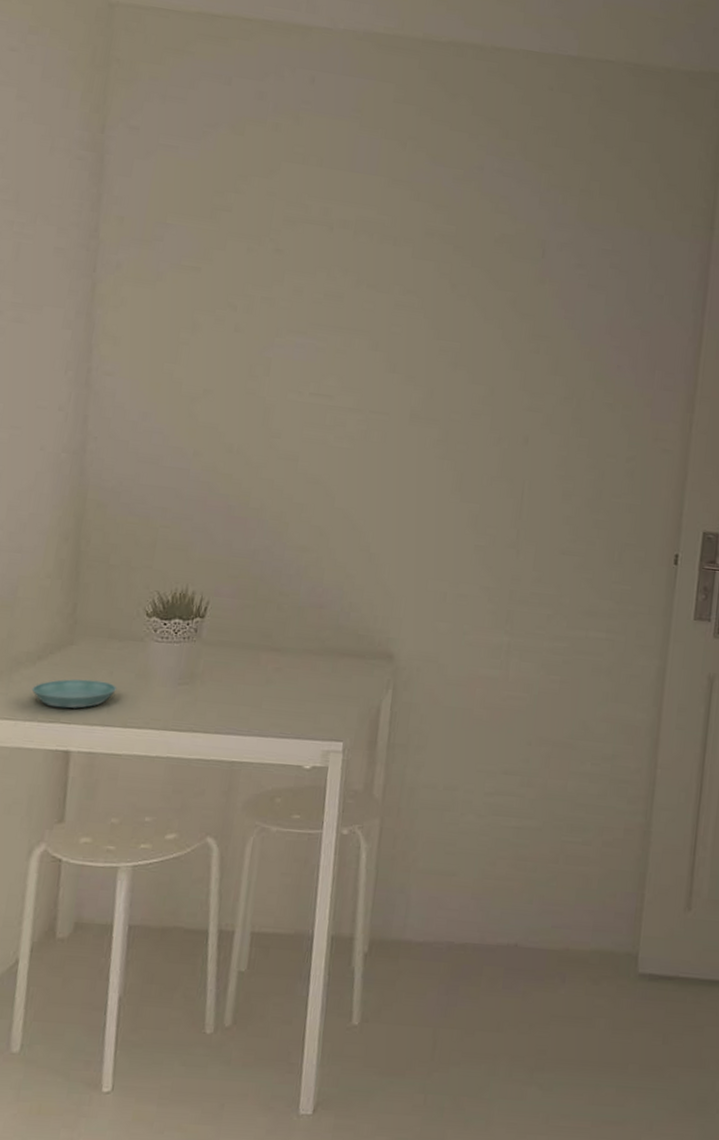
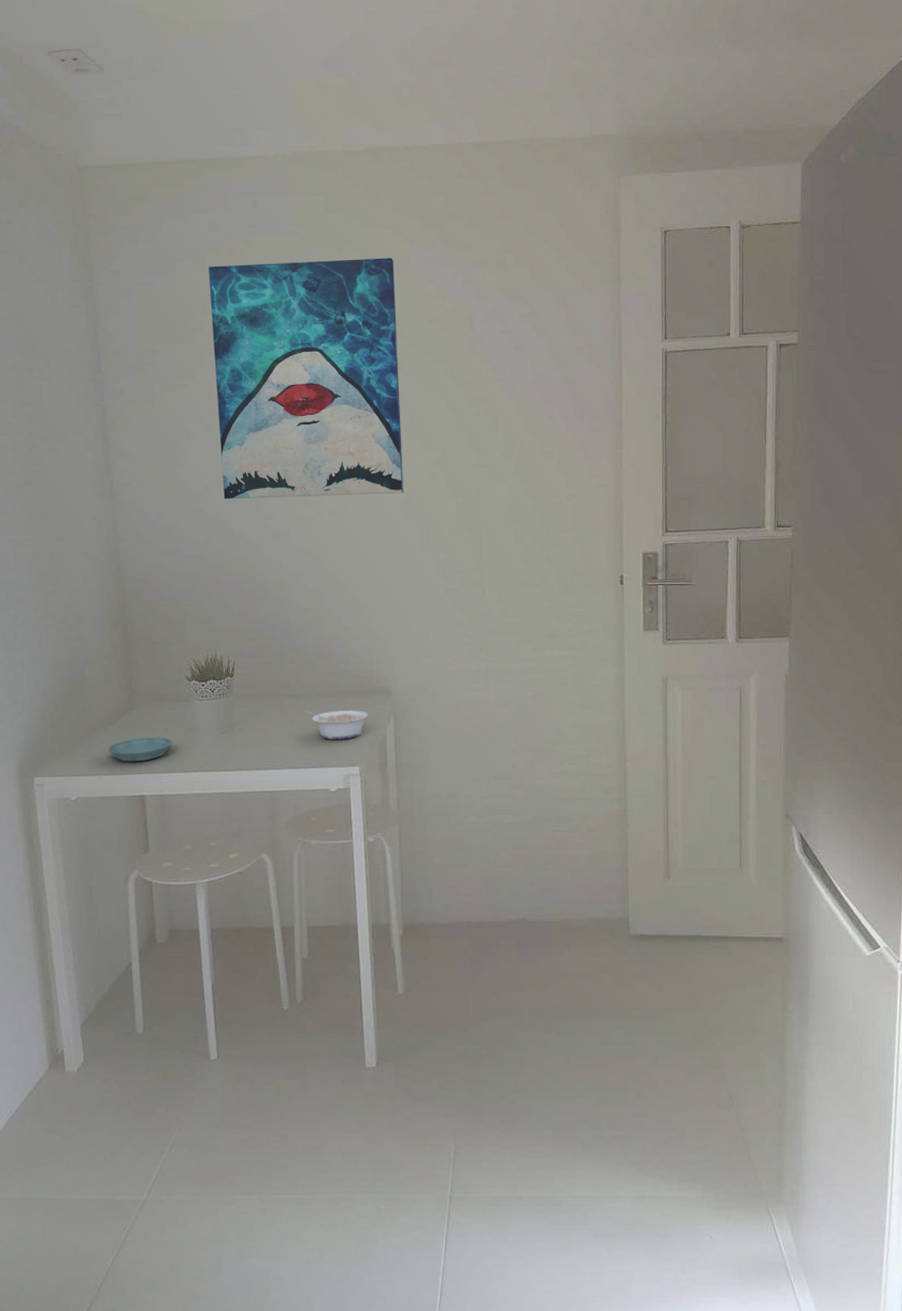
wall art: none [225,139,464,429] -> present [208,258,403,499]
legume: none [285,668,363,708] -> present [304,710,369,740]

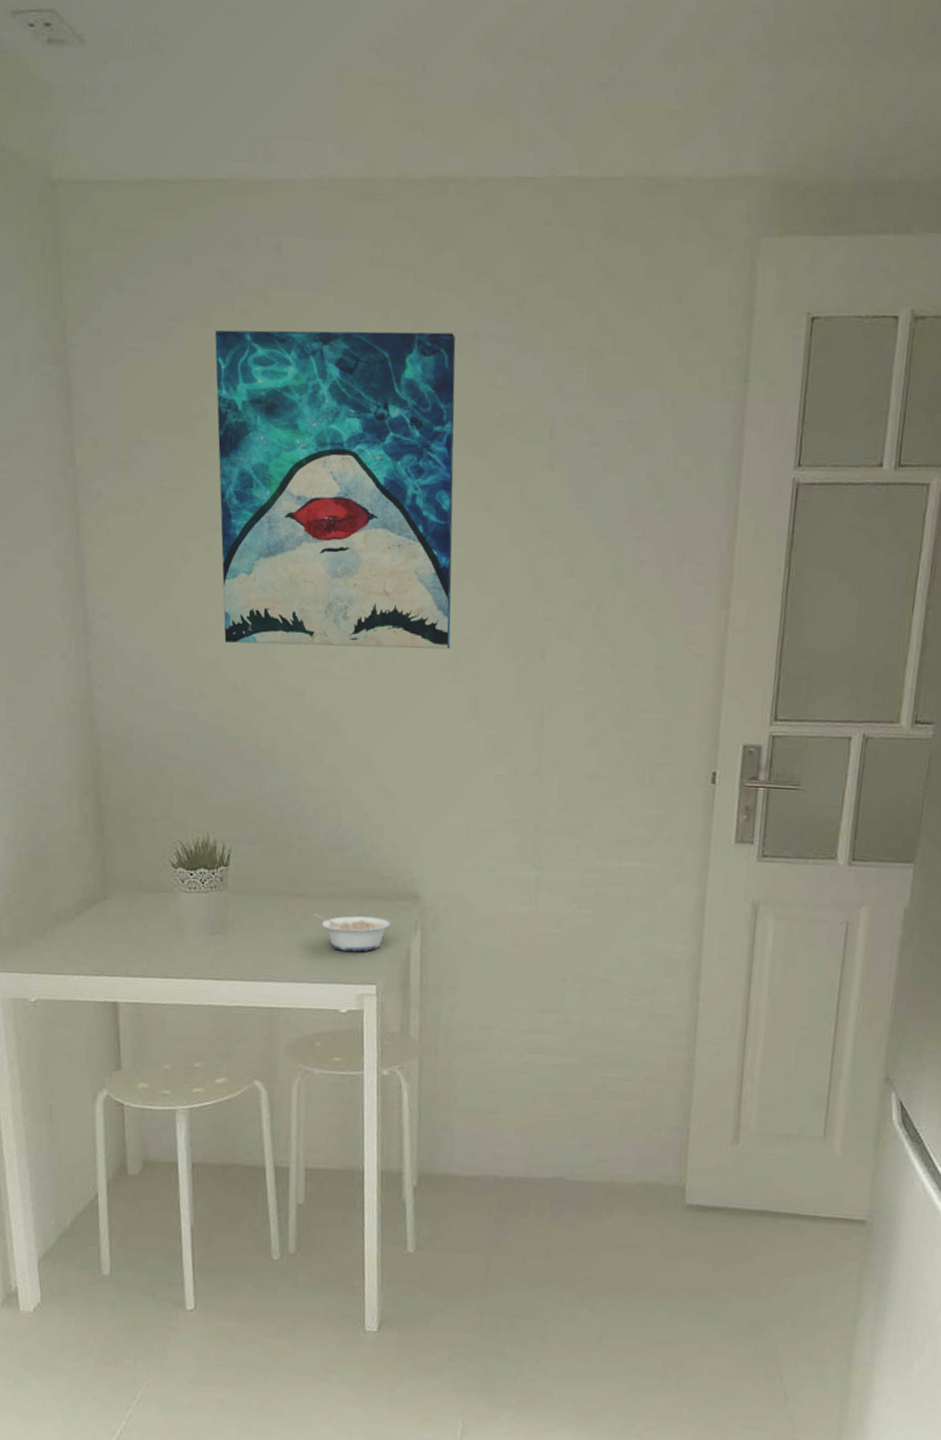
saucer: present [108,737,173,762] -> none [75,932,153,962]

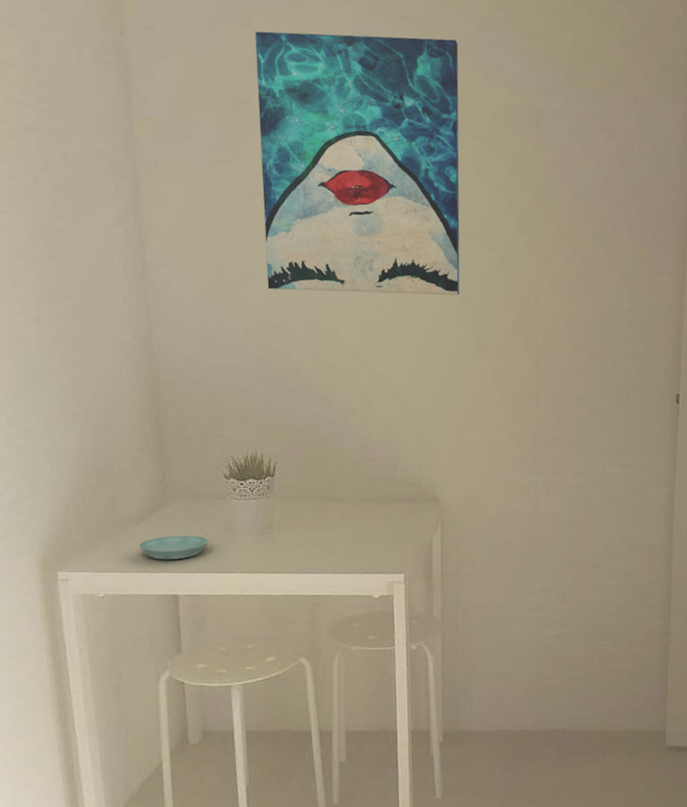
saucer: none [75,932,153,962] -> present [138,535,208,560]
legume: present [312,913,391,952] -> none [348,515,415,546]

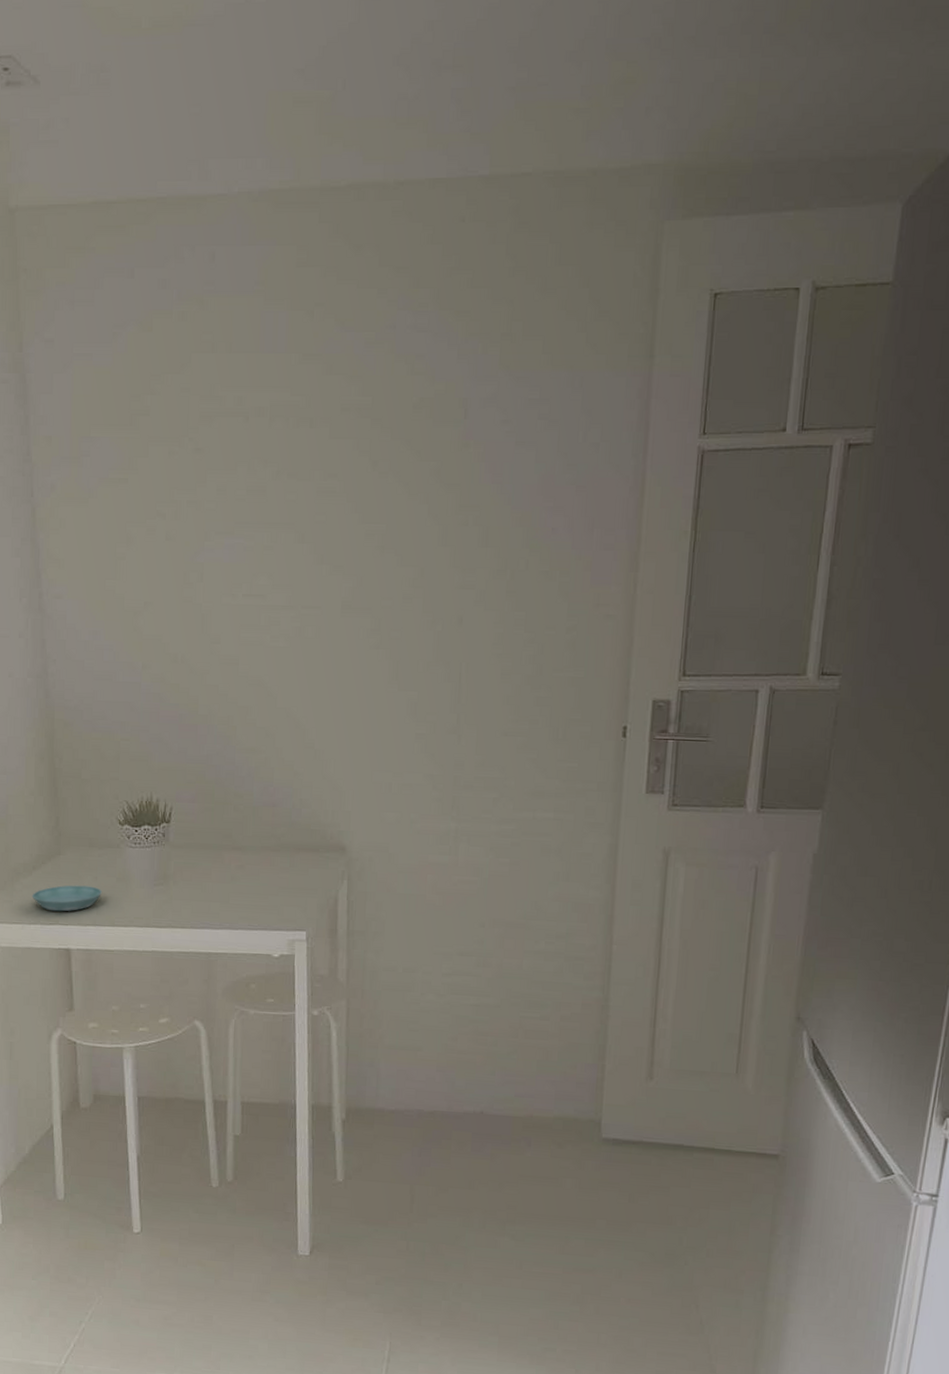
wall art: present [255,31,460,296] -> none [156,325,376,619]

